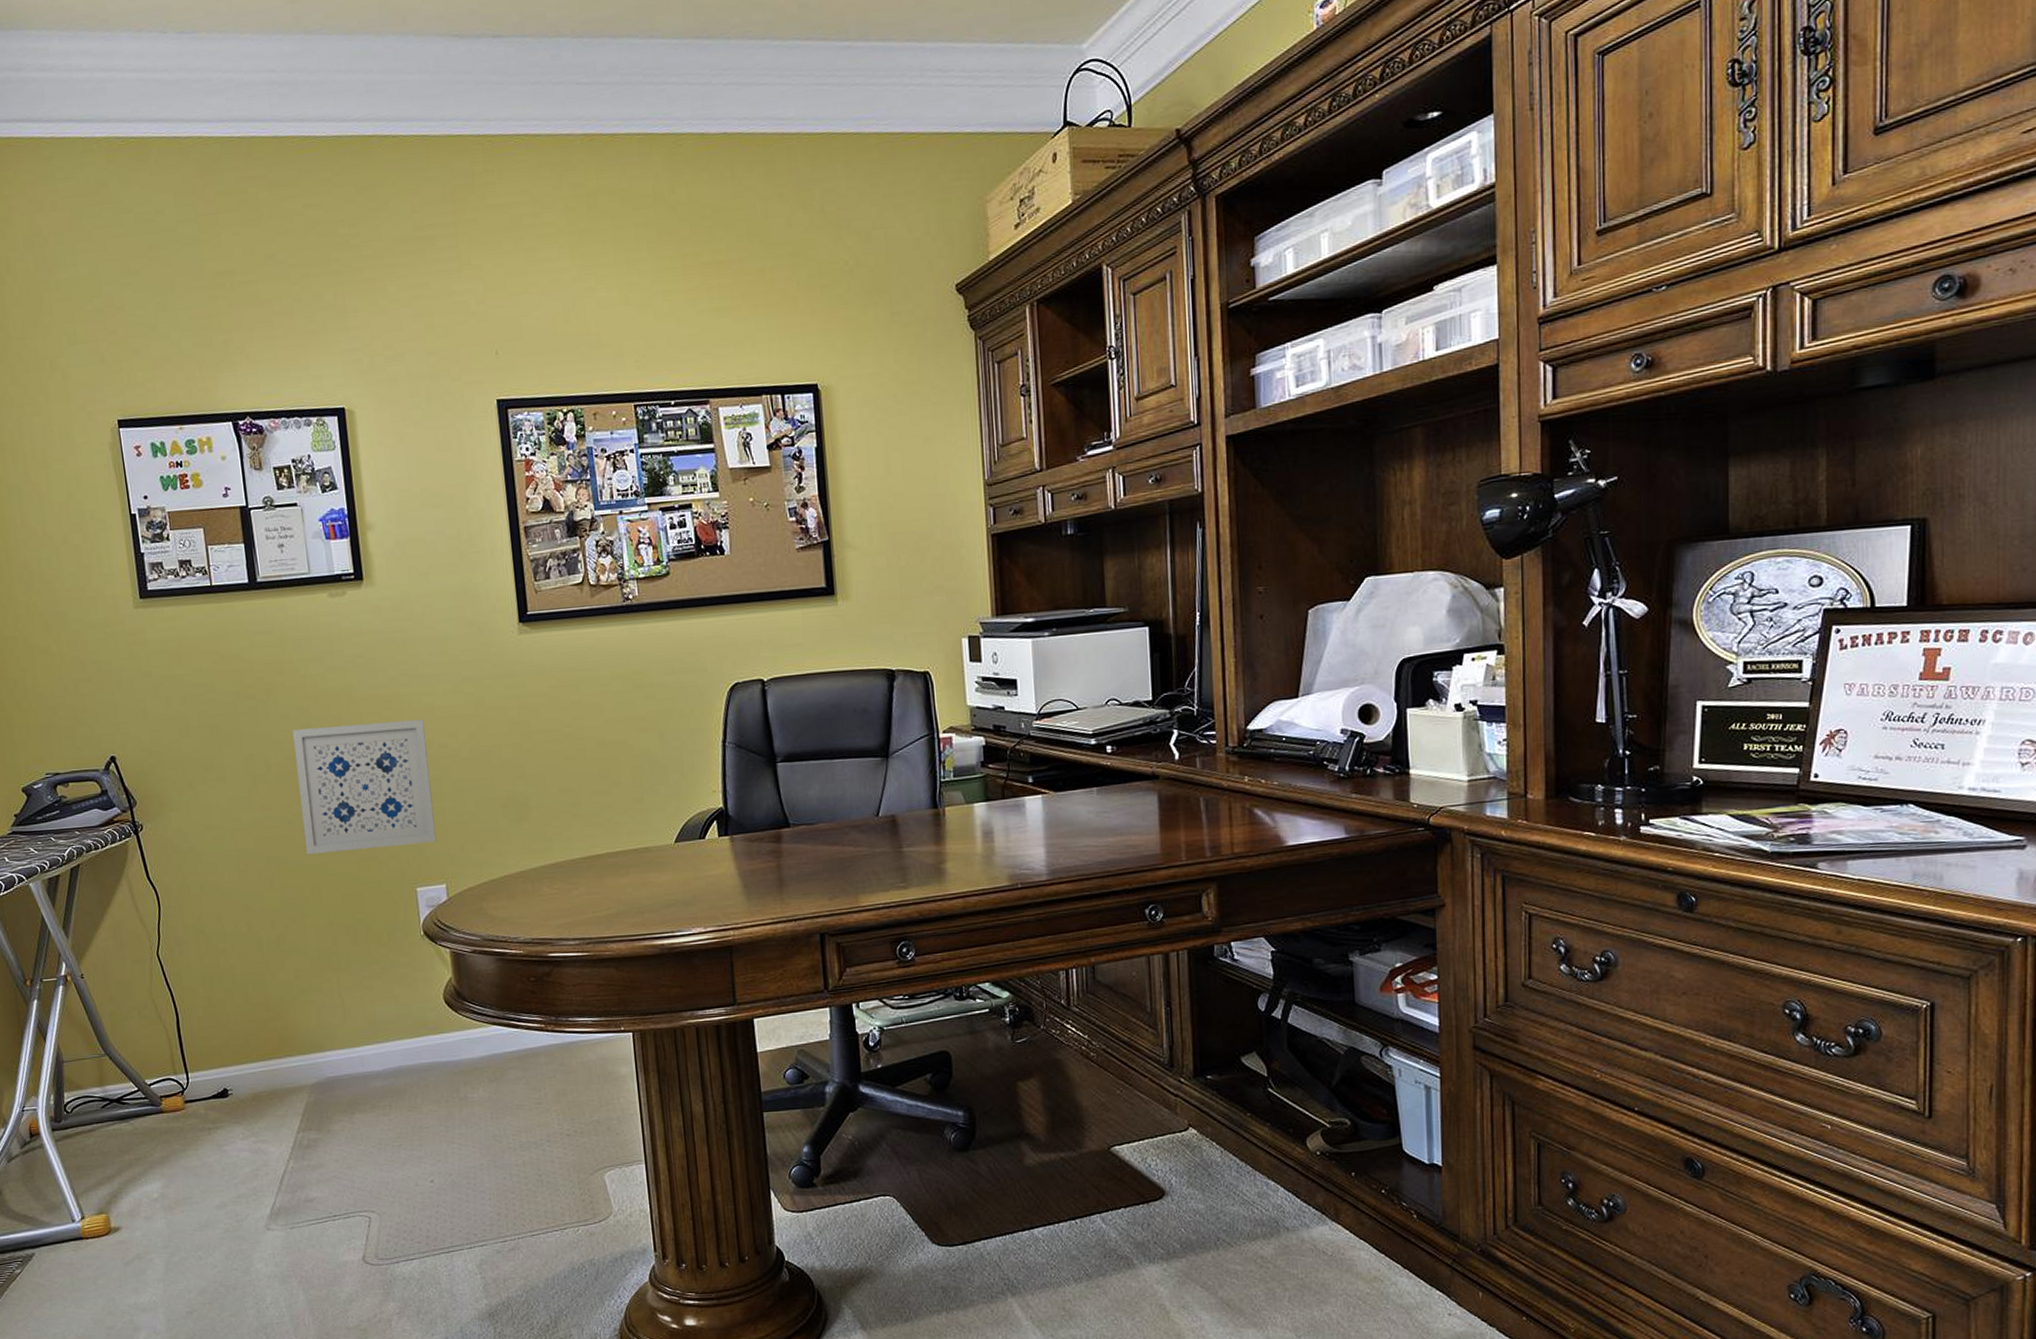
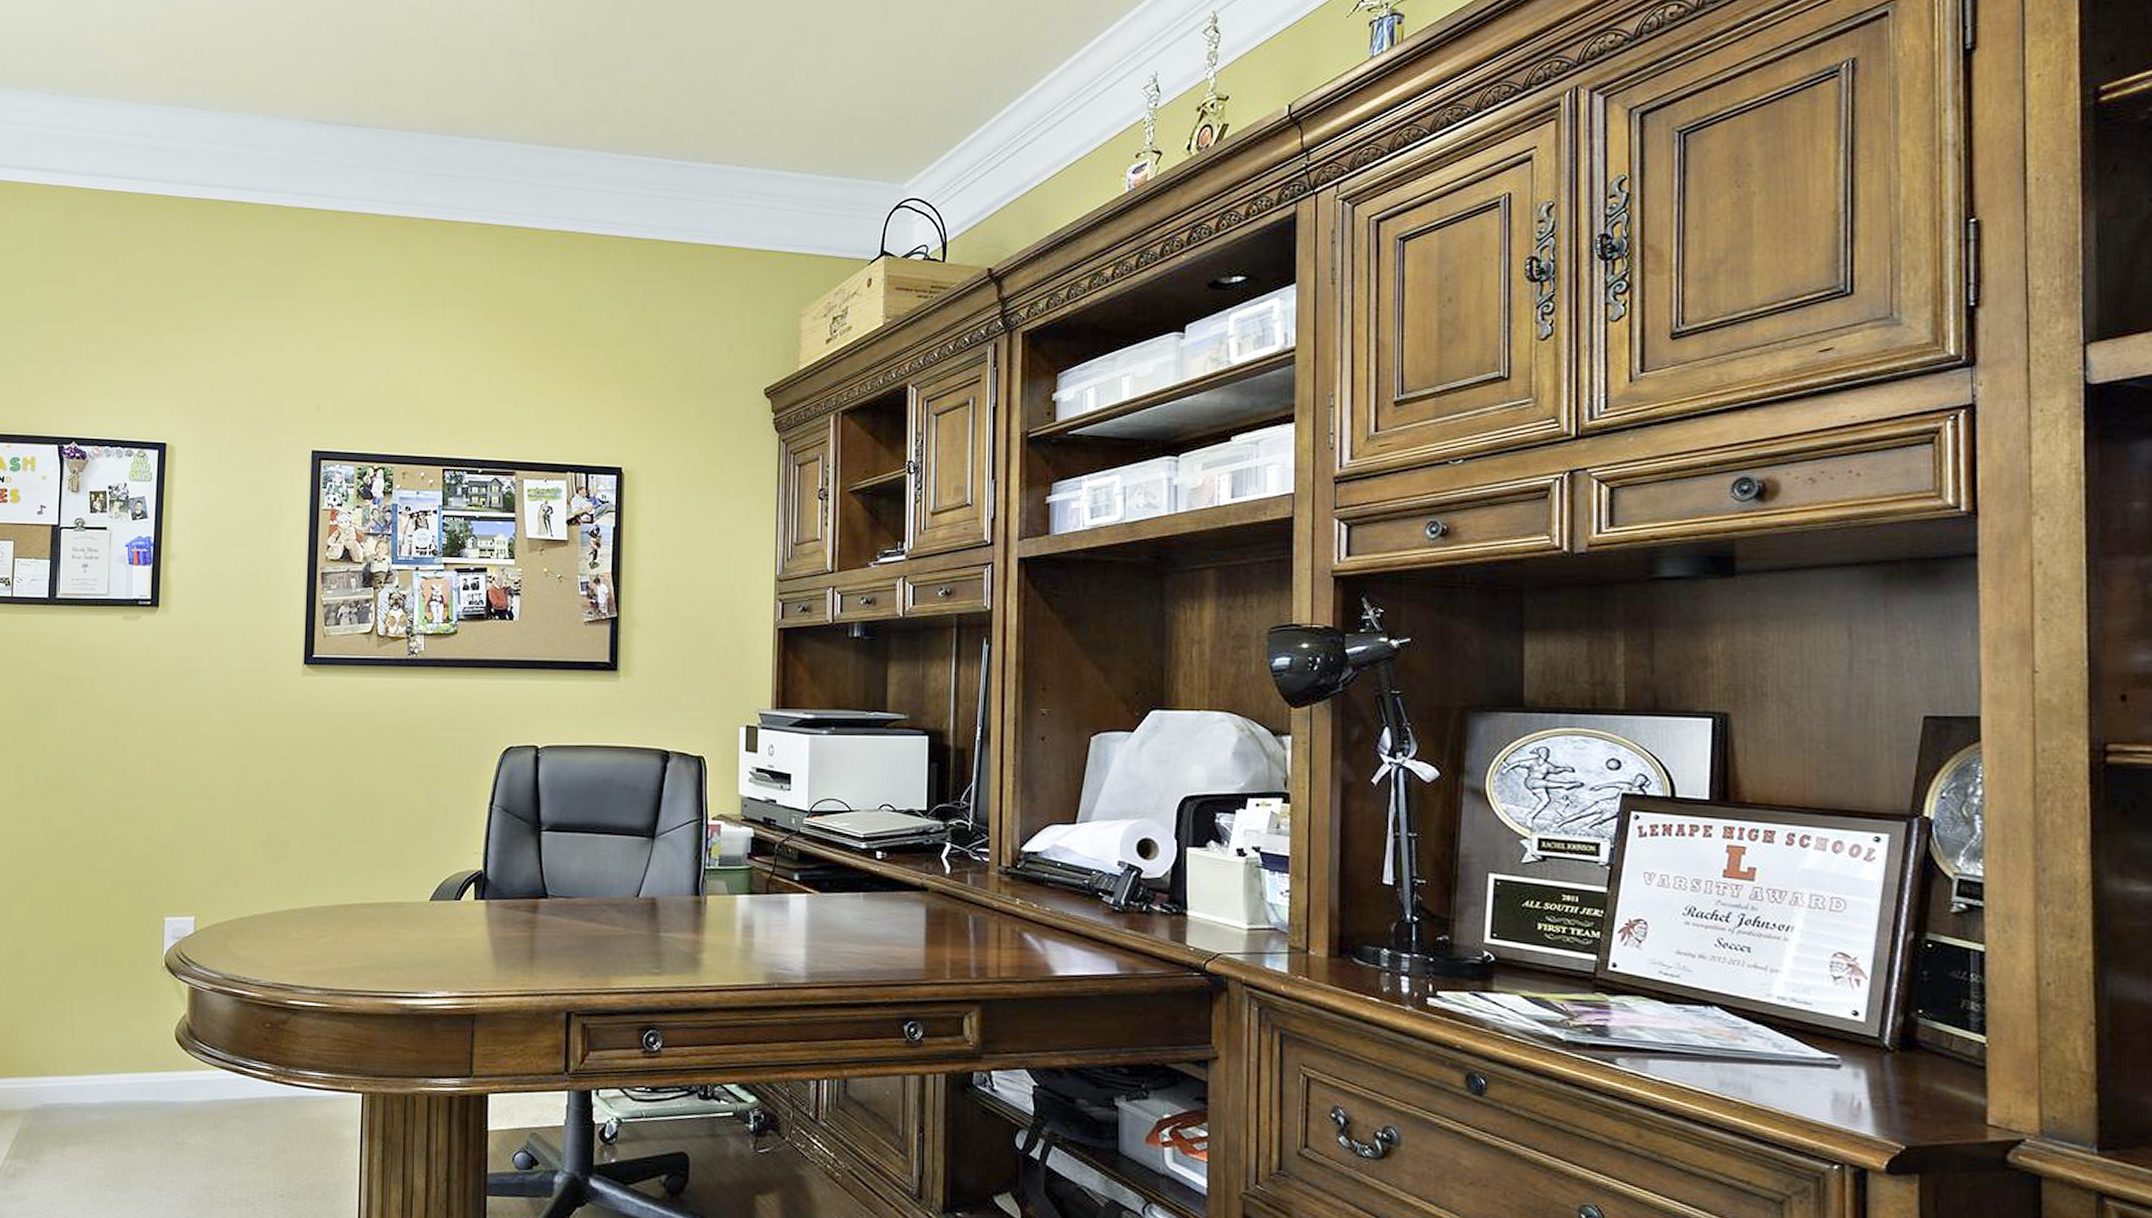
wall art: present [293,719,437,855] -> none [61,744,198,873]

